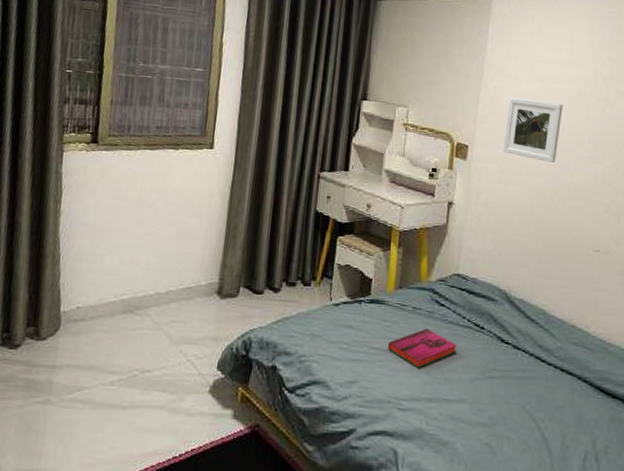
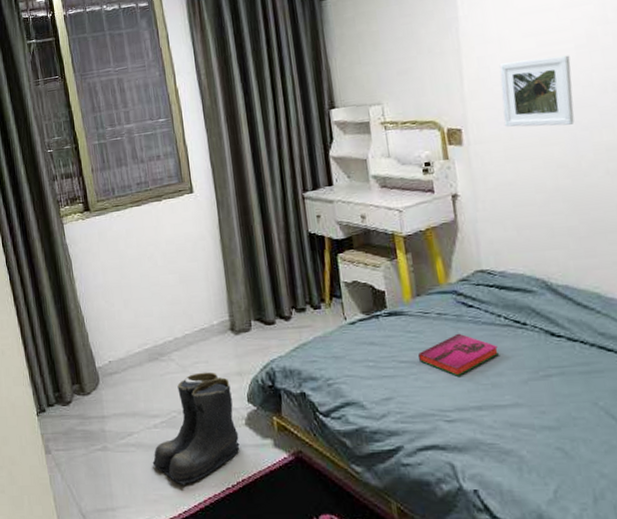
boots: none [98,332,204,450] -> present [152,372,241,485]

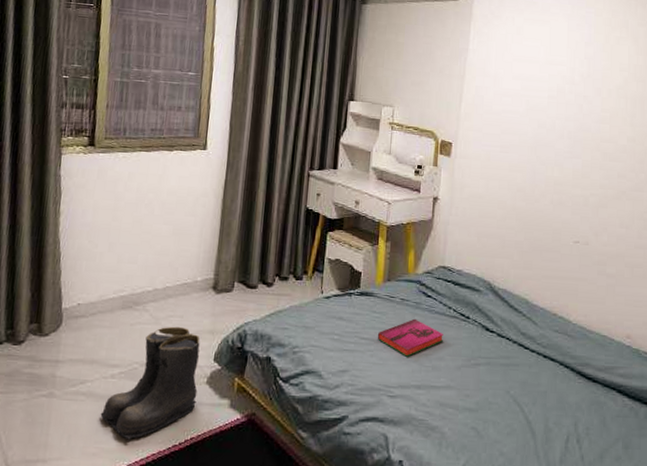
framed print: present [499,55,575,127] -> none [485,96,543,158]

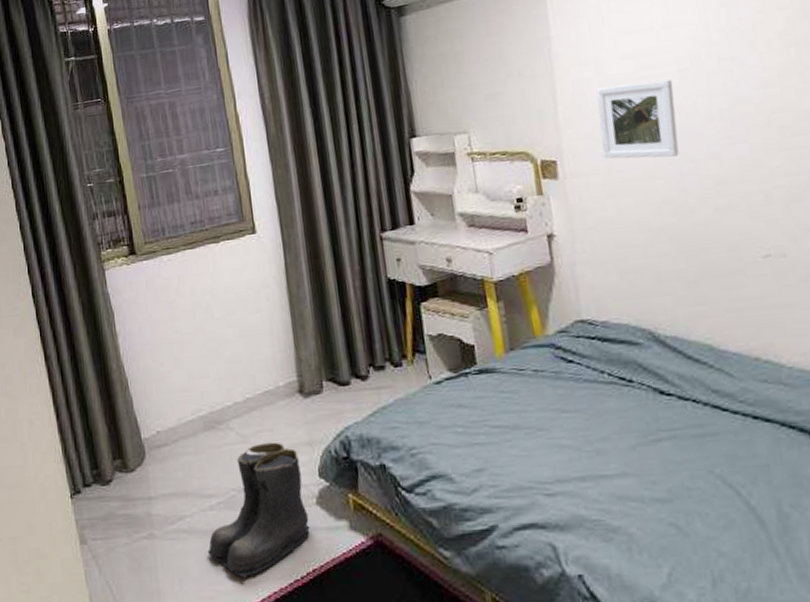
hardback book: present [377,318,443,357] -> none [512,392,603,442]
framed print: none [485,96,543,158] -> present [596,79,679,159]

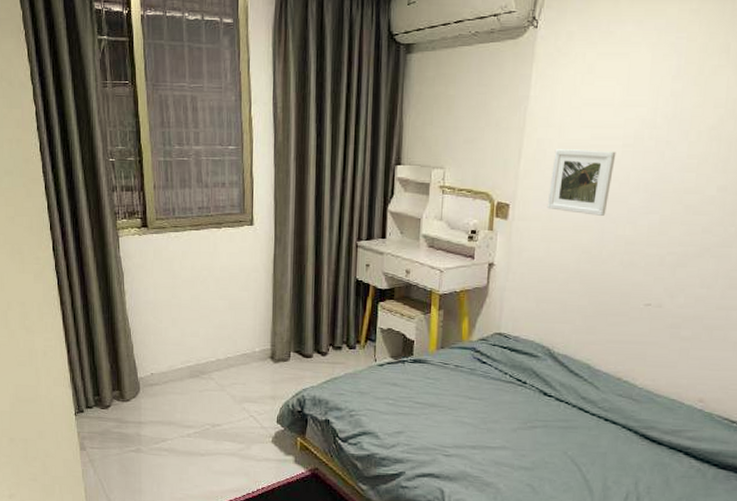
boots: present [207,442,311,578] -> none [182,392,264,488]

